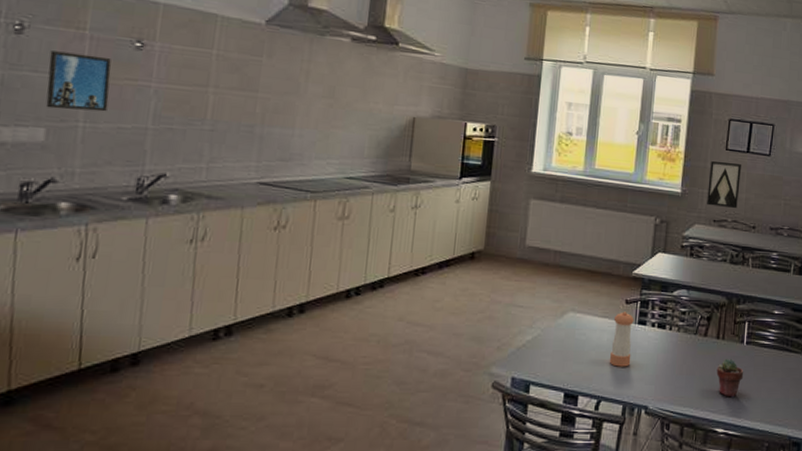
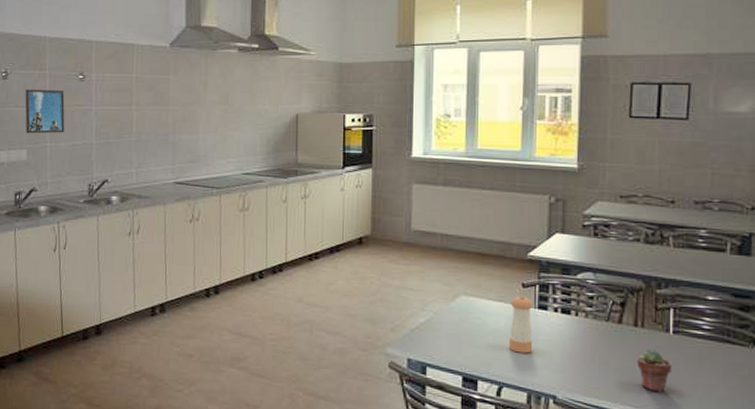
wall art: present [707,160,741,209] -> none [610,130,651,182]

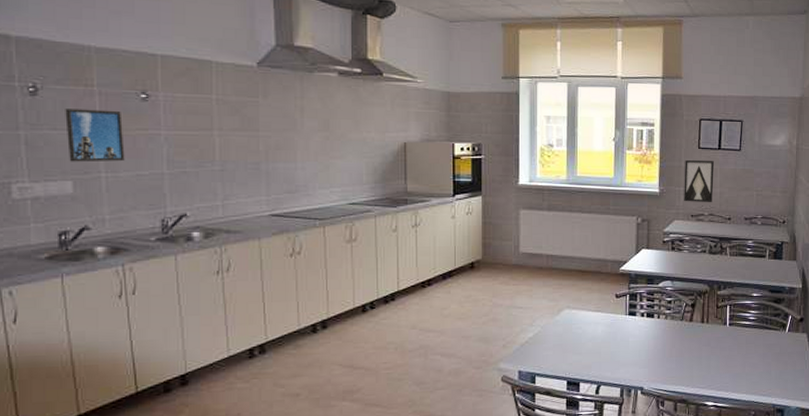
pepper shaker: present [510,295,533,353] -> none [606,305,625,355]
wall art: none [610,130,651,182] -> present [684,159,714,203]
potted succulent: present [637,349,672,393] -> none [703,340,728,374]

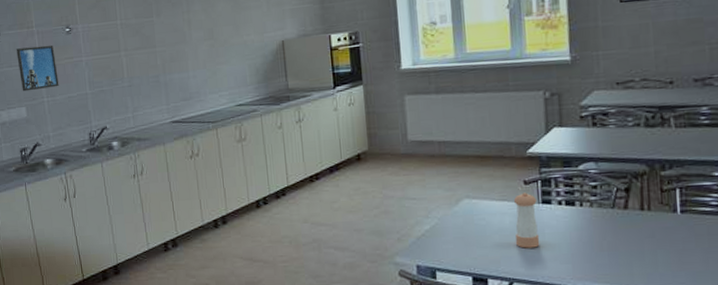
pepper shaker: none [606,305,625,355] -> present [513,192,540,248]
wall art: present [684,159,714,203] -> none [602,14,646,68]

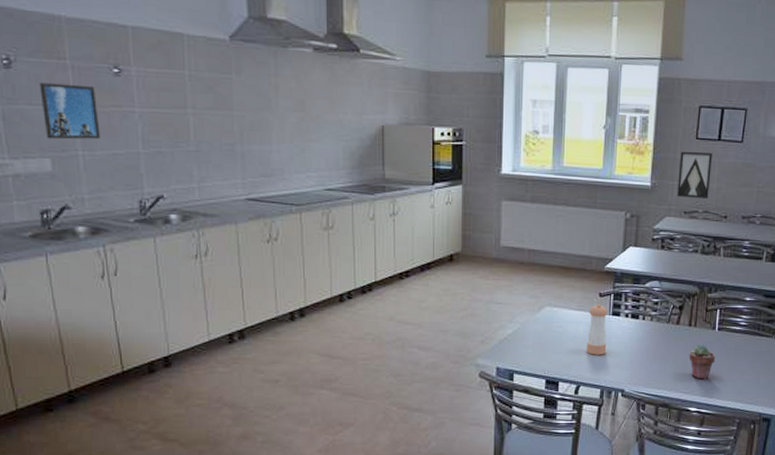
wall art: none [602,14,646,68] -> present [677,151,712,199]
potted succulent: none [645,231,683,272] -> present [689,345,716,380]

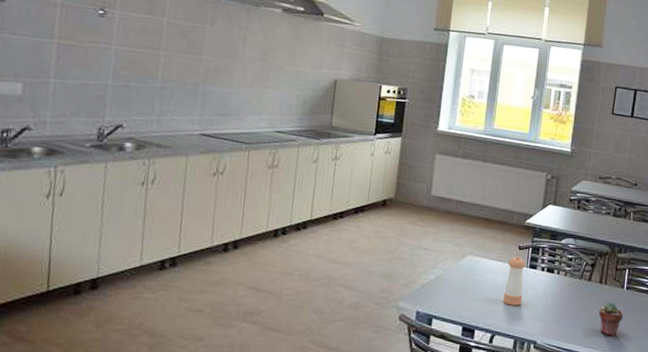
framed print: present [39,83,101,140] -> none [23,16,79,70]
wall art: present [677,151,712,199] -> none [593,123,626,168]

